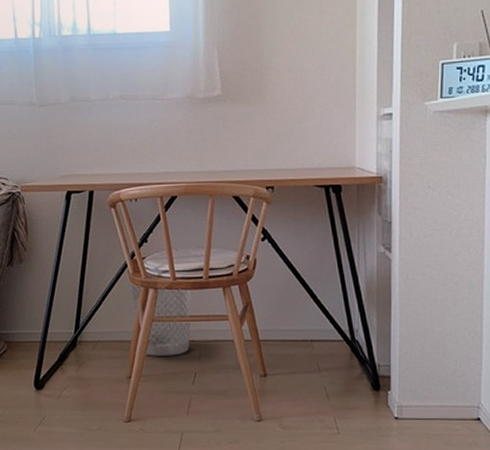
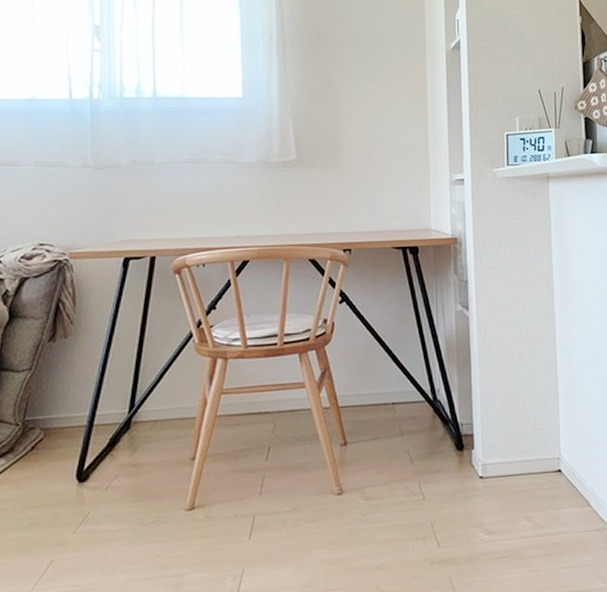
wastebasket: present [130,283,192,356] -> none [196,354,266,433]

